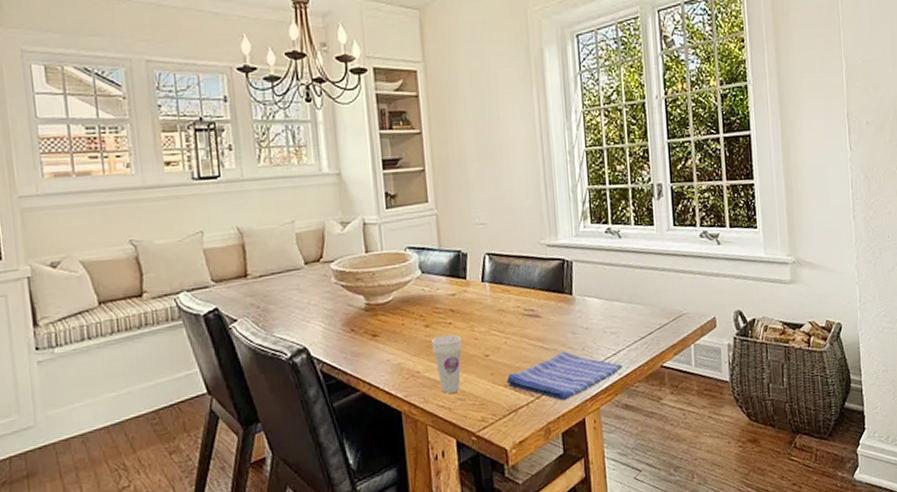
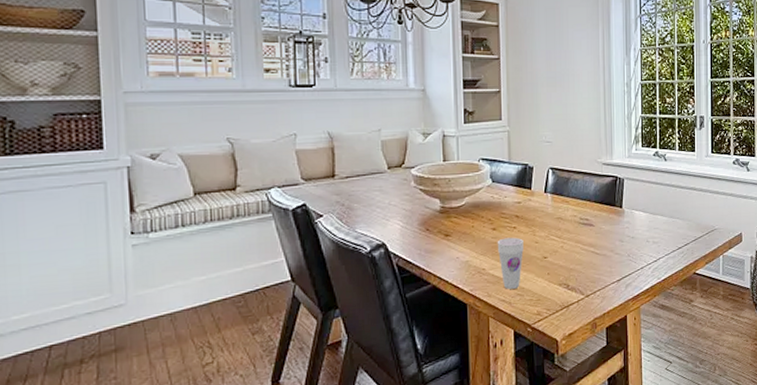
dish towel: present [506,351,622,401] -> none [560,256,661,300]

